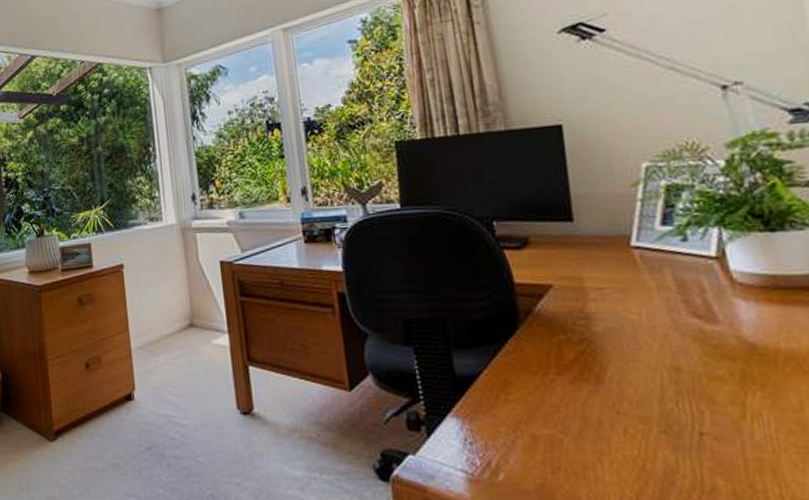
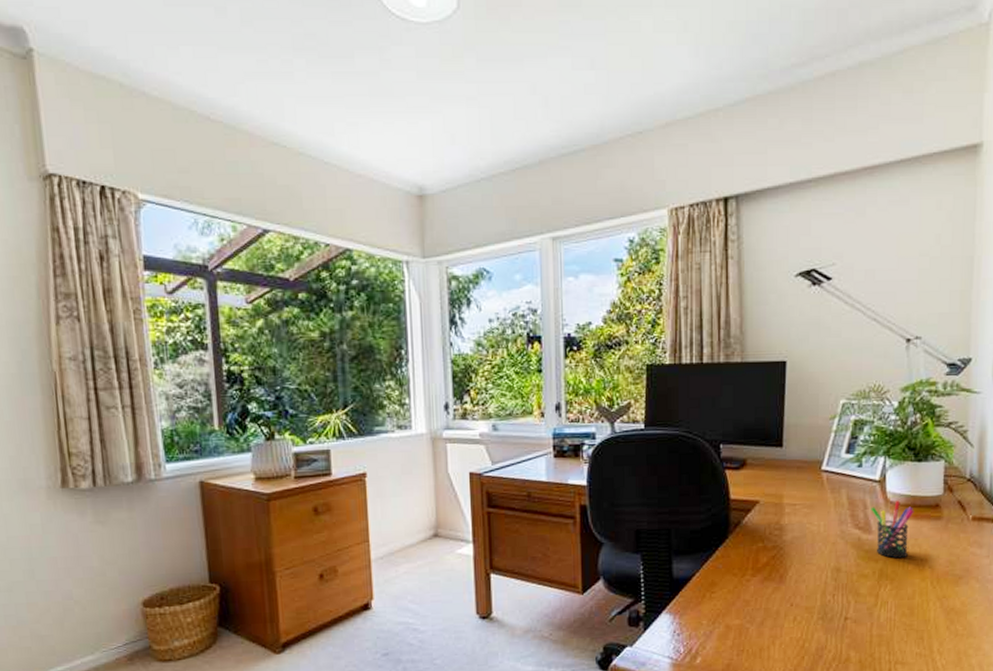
pen holder: none [710,281,781,357] -> present [870,500,914,559]

